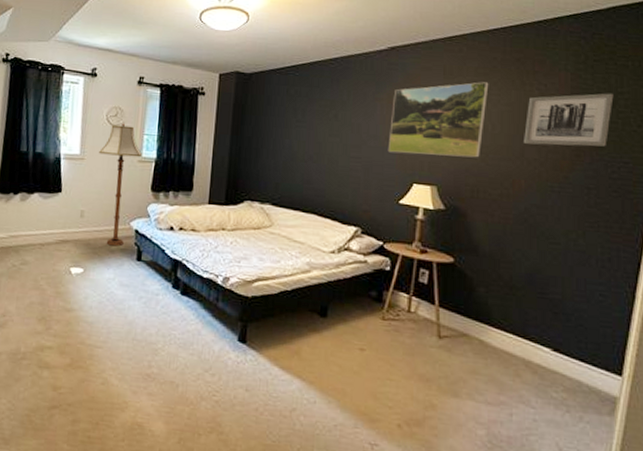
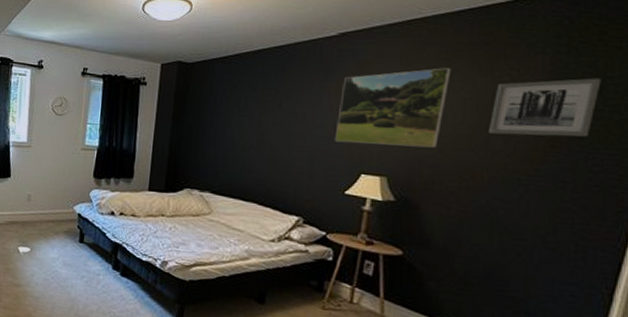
floor lamp: present [99,123,142,247] -> none [45,112,85,229]

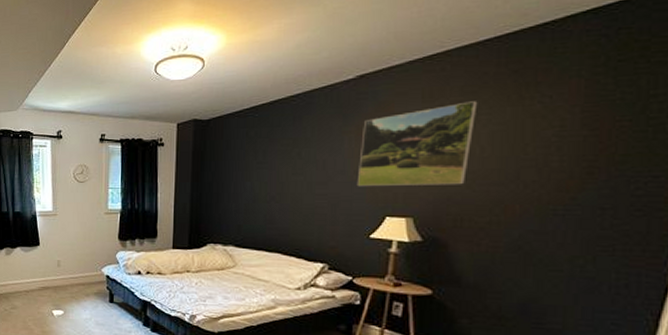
wall art: present [489,78,601,137] -> none [520,97,643,165]

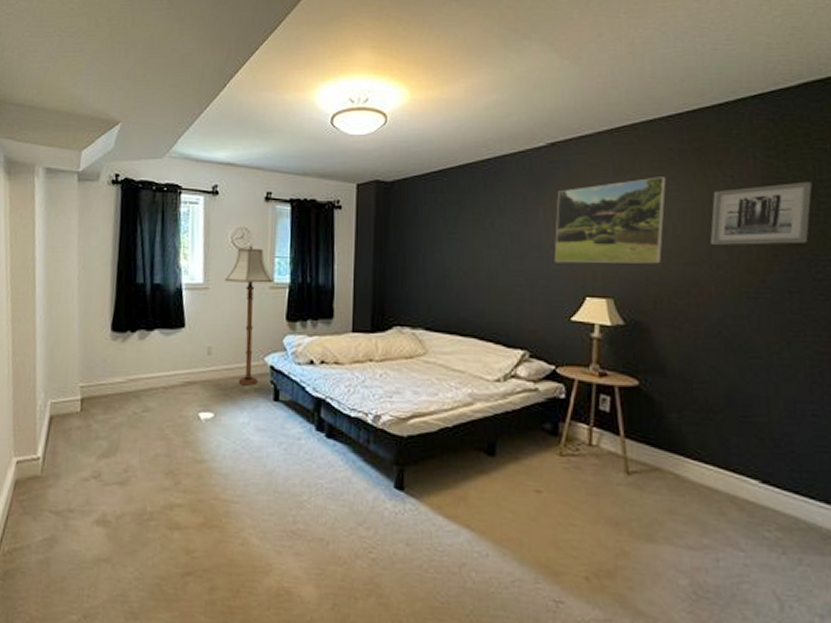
floor lamp: none [69,179,108,291] -> present [225,245,274,386]
wall art: none [520,97,643,165] -> present [710,181,812,245]

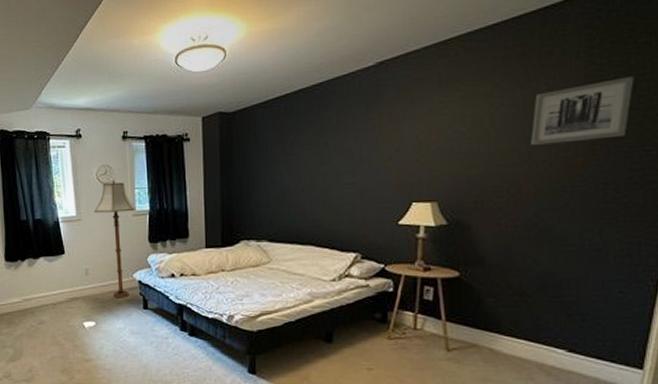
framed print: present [554,177,666,264] -> none [383,84,490,174]

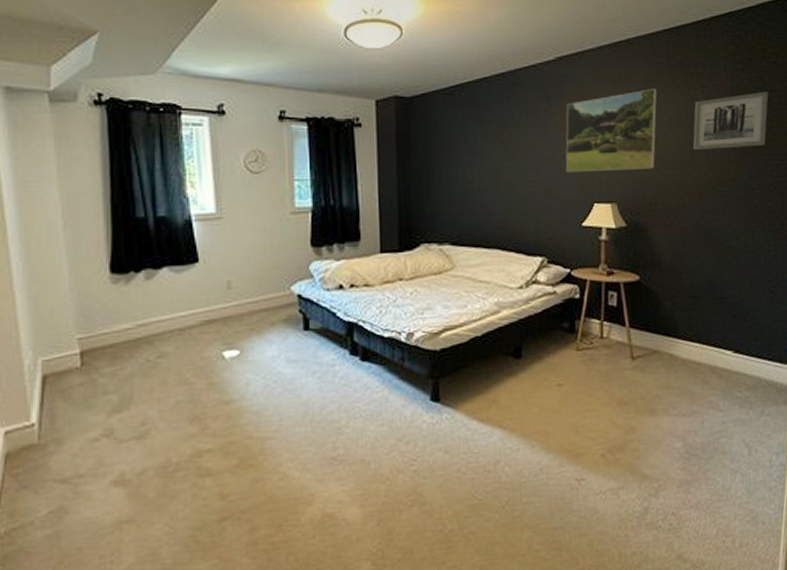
floor lamp: present [94,180,135,298] -> none [241,169,294,318]
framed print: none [383,84,490,174] -> present [565,89,657,173]

